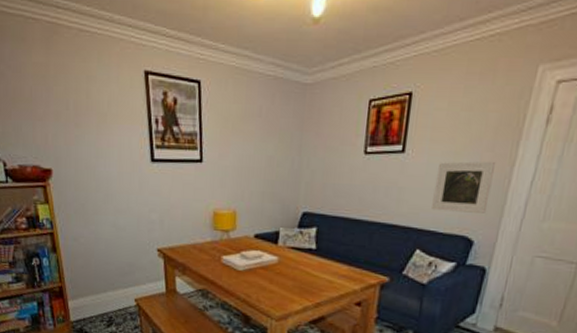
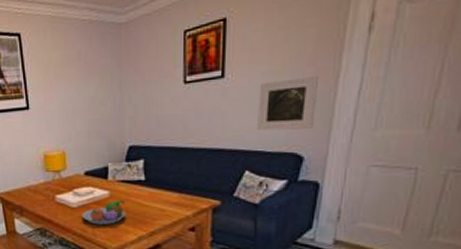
fruit bowl: none [247,267,293,292] -> present [82,200,126,225]

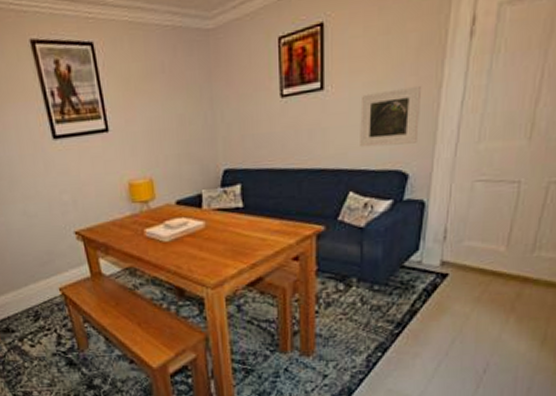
fruit bowl: present [82,200,126,225] -> none [175,231,224,260]

